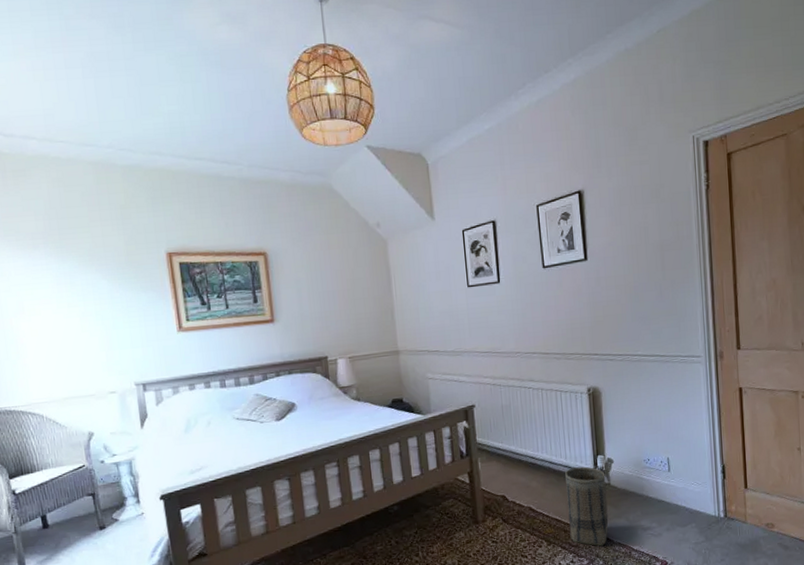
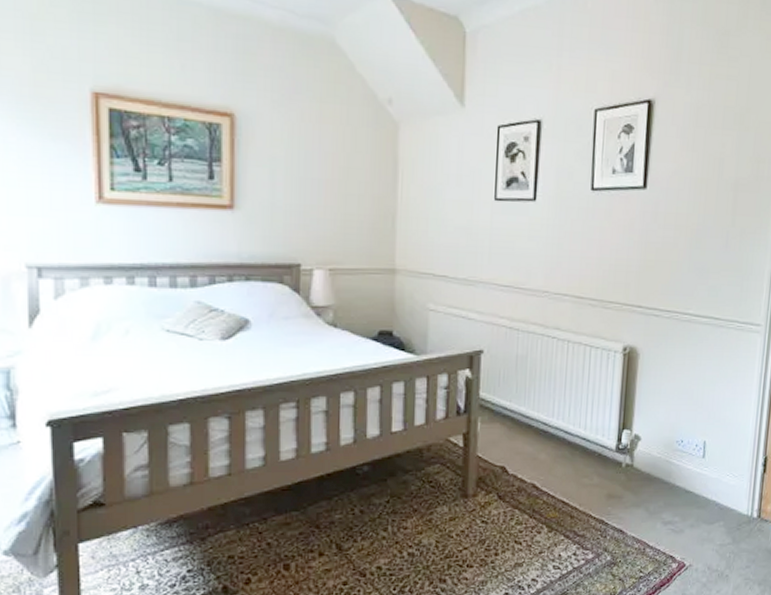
basket: present [565,466,609,547] -> none [577,441,629,539]

